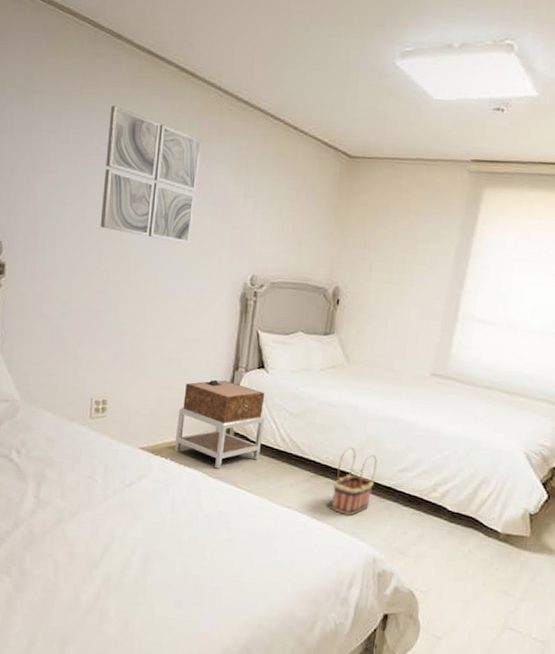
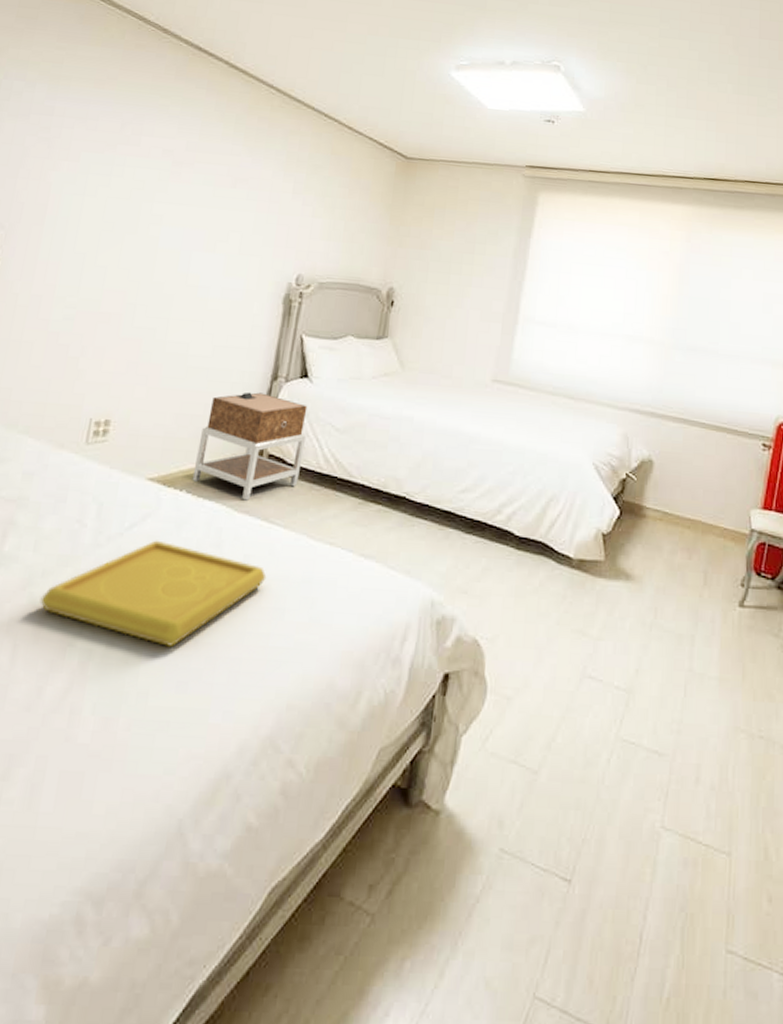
serving tray: none [70,495,238,575] -> present [40,540,267,647]
wall art: present [100,105,202,244] -> none [123,96,250,240]
basket: present [330,446,377,516] -> none [381,465,435,549]

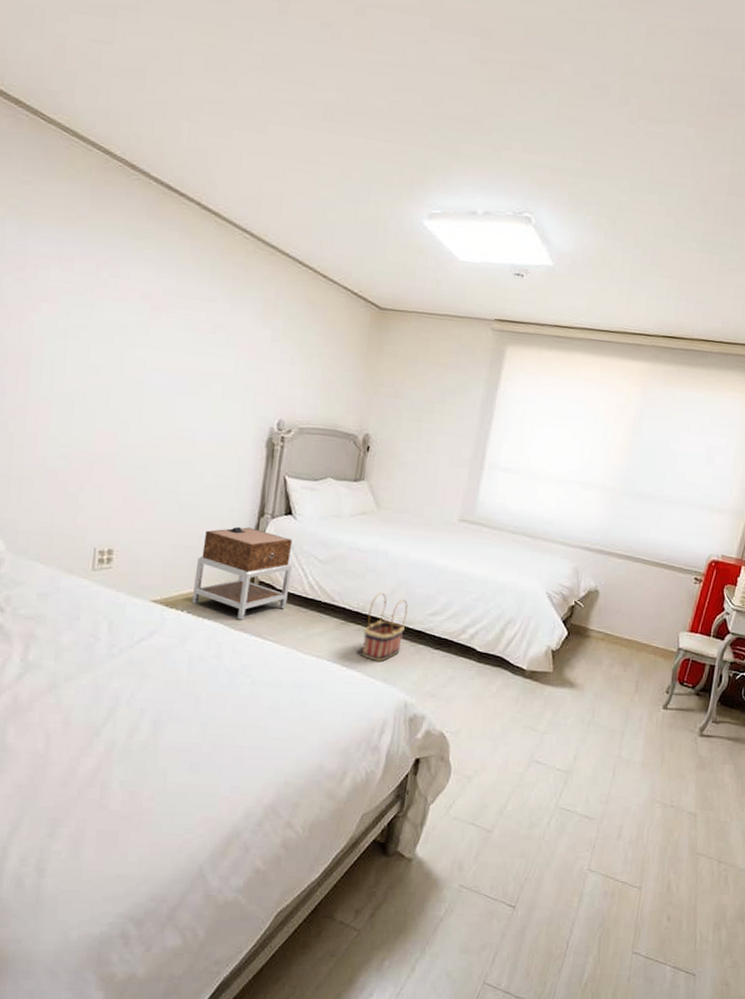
serving tray: present [40,540,267,647] -> none [65,652,262,737]
basket: none [381,465,435,549] -> present [361,592,408,662]

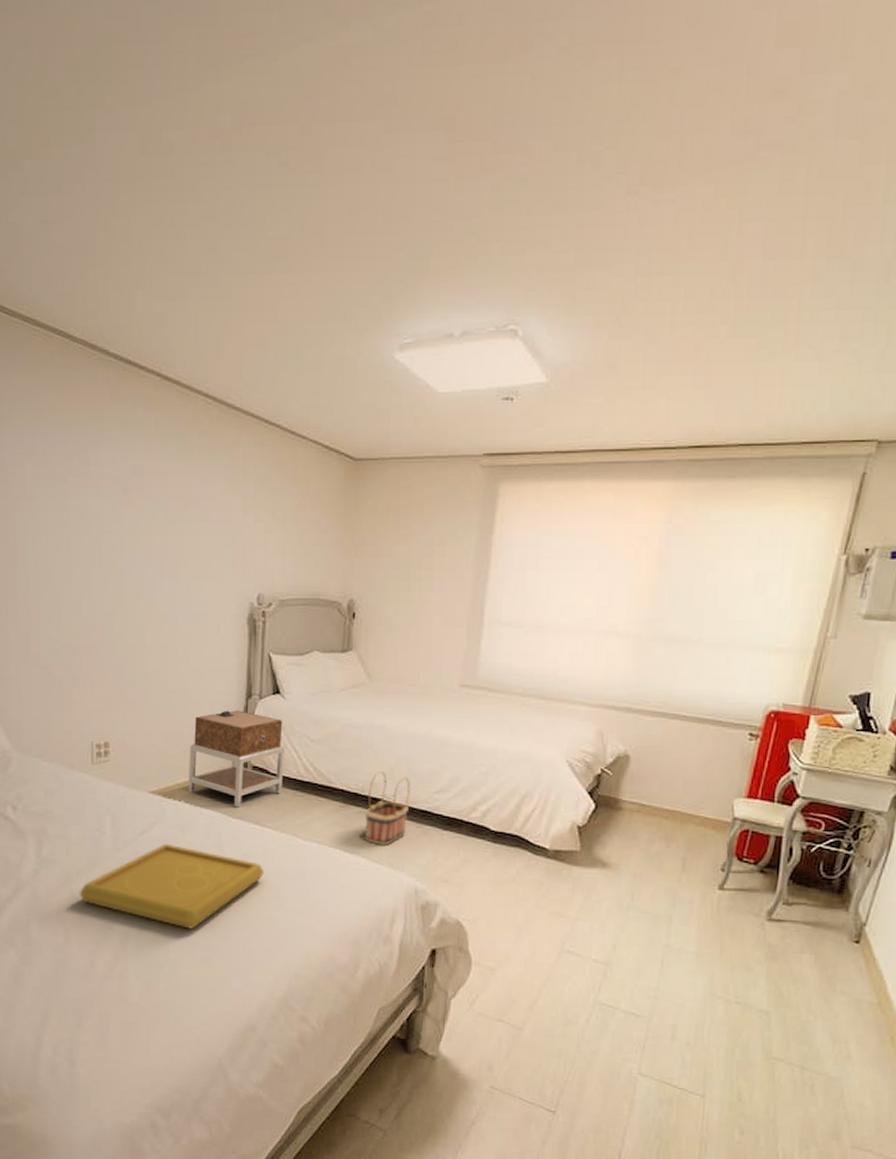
serving tray: none [65,652,262,737] -> present [79,843,265,929]

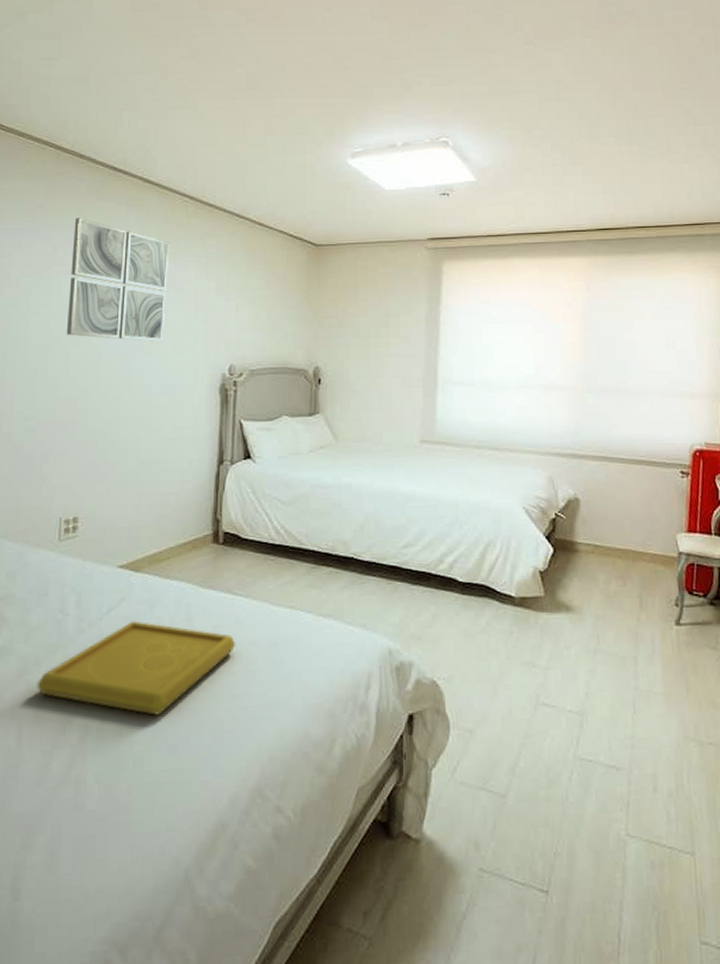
wall art: none [87,421,193,565] -> present [66,218,170,342]
nightstand: present [188,710,284,808] -> none [158,477,255,577]
basket: present [364,770,410,845] -> none [336,528,379,606]

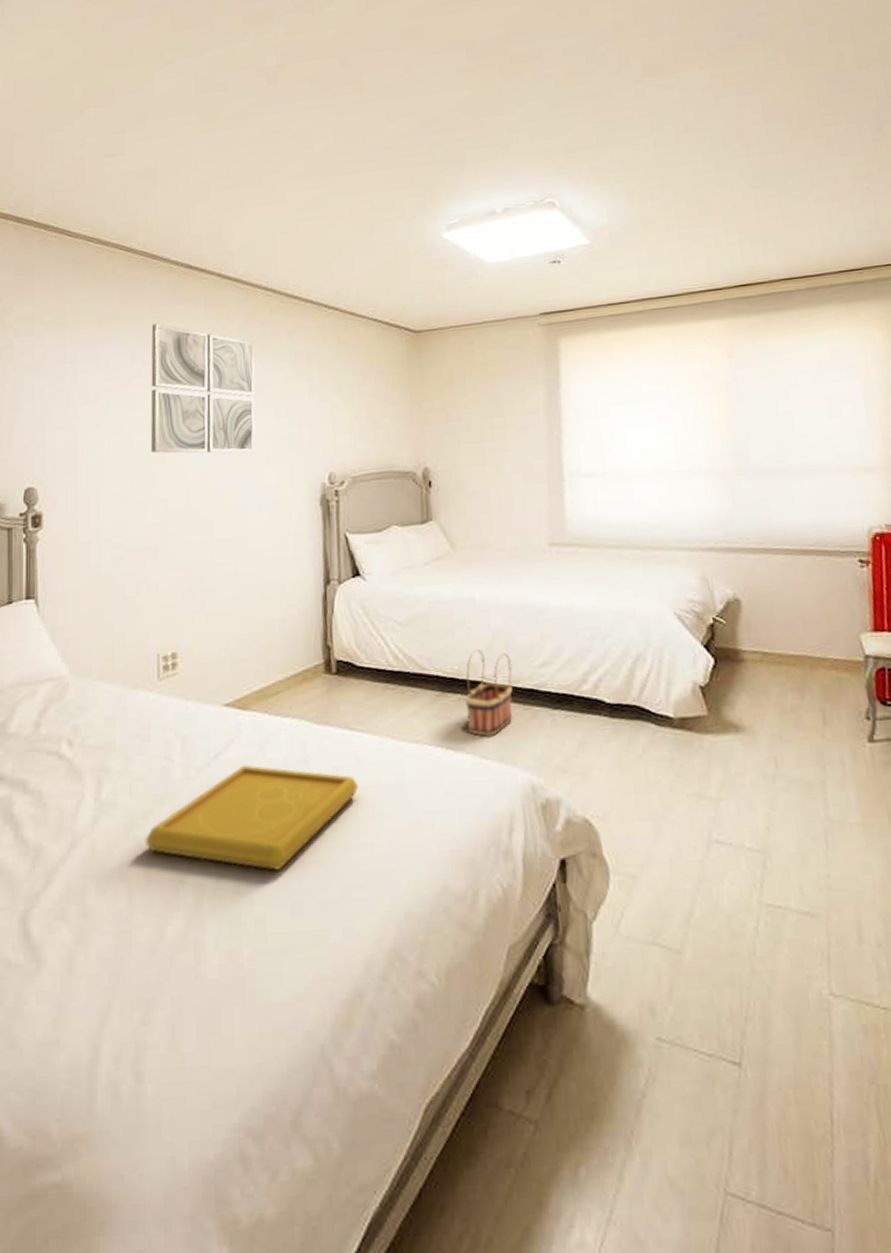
basket: none [336,528,379,606] -> present [465,648,513,737]

